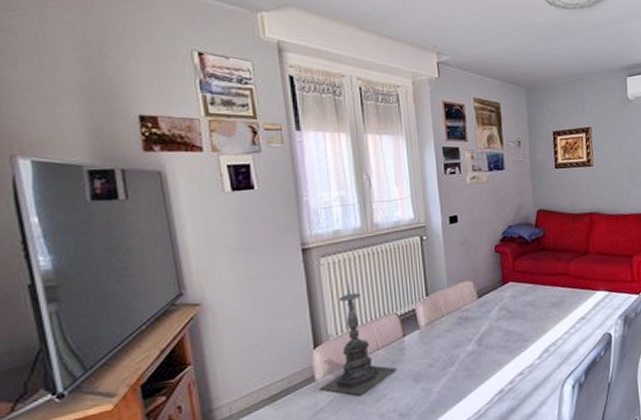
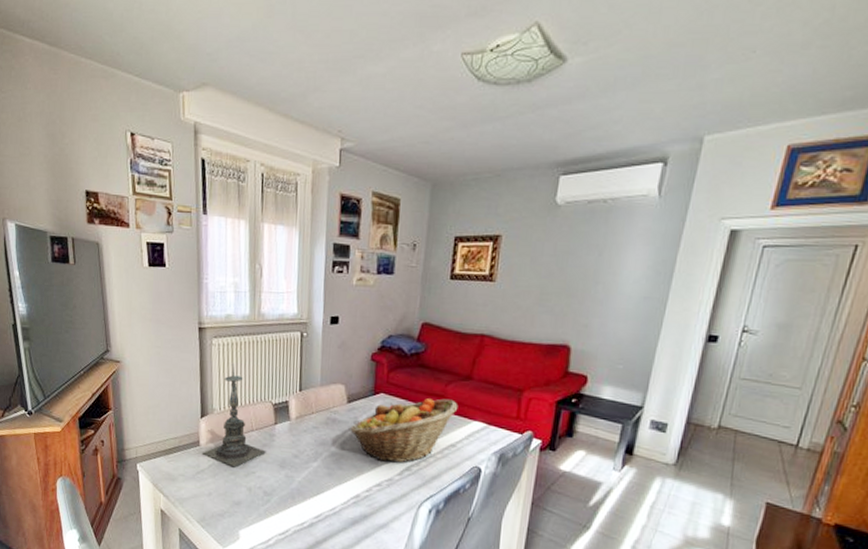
fruit basket: none [484,275,582,349] -> present [350,398,458,463]

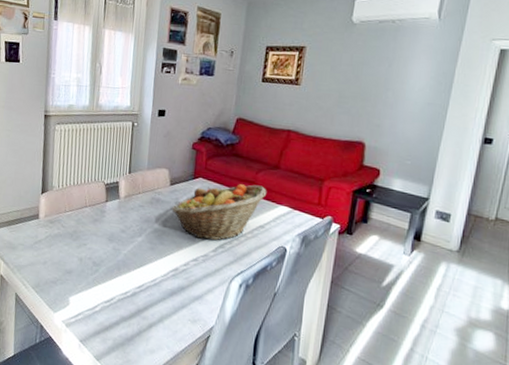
candle holder: present [203,364,266,468] -> none [41,148,97,239]

